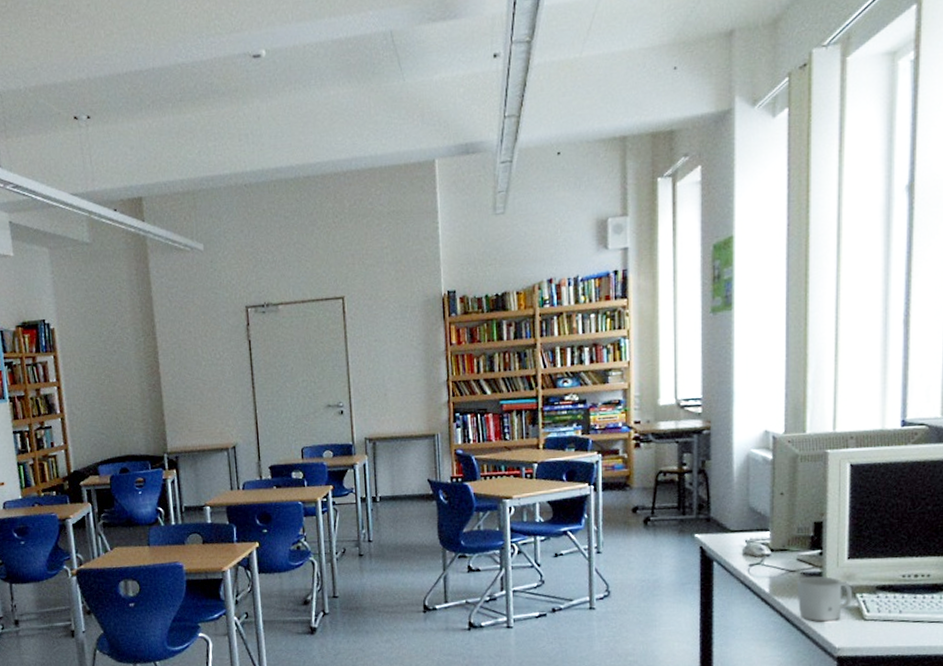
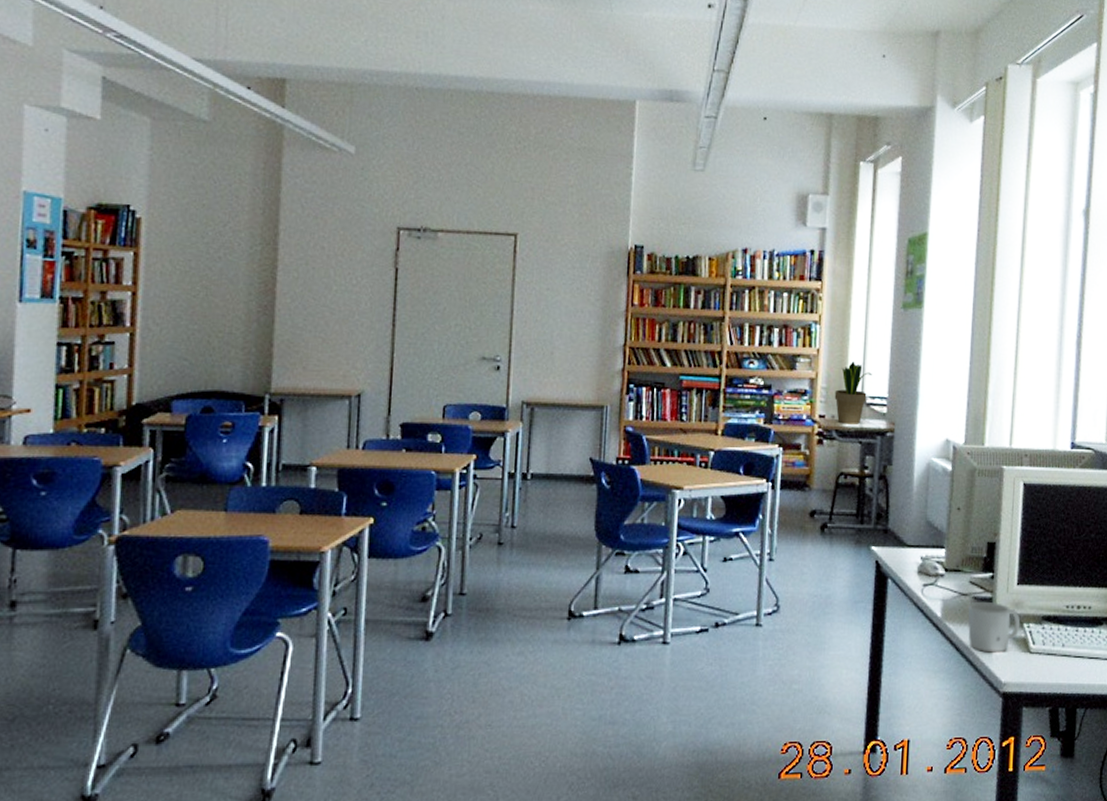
potted plant: none [648,369,684,427] -> present [834,361,872,425]

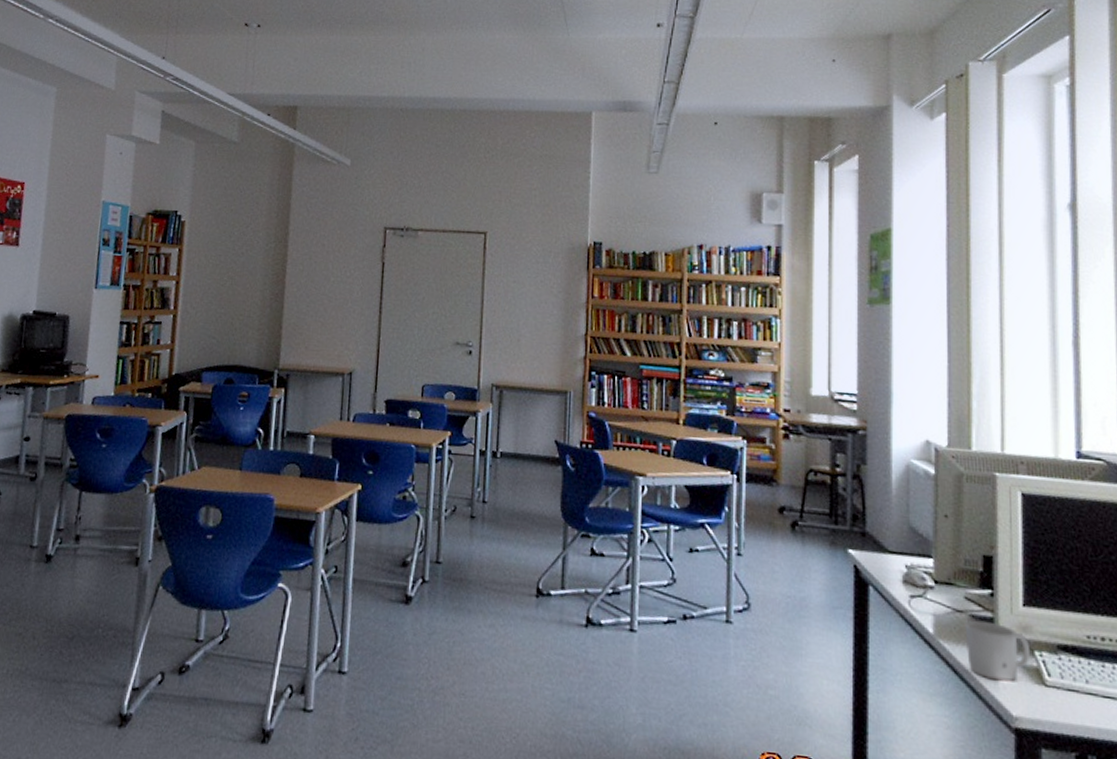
potted plant: present [834,361,872,425] -> none [799,356,839,421]

